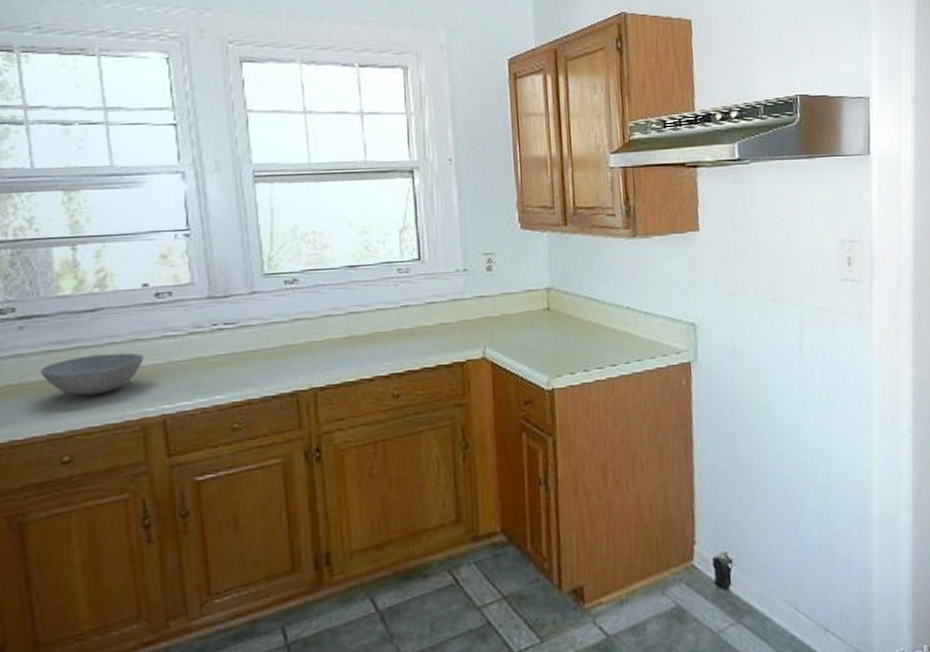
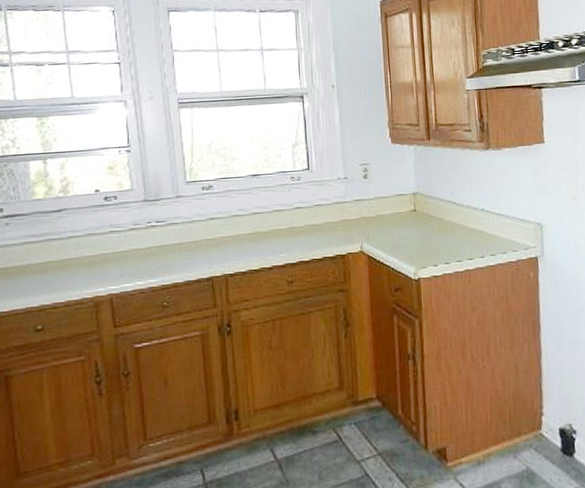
bowl: present [40,352,144,396] -> none [21,244,96,278]

